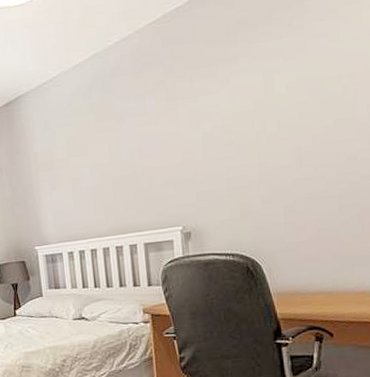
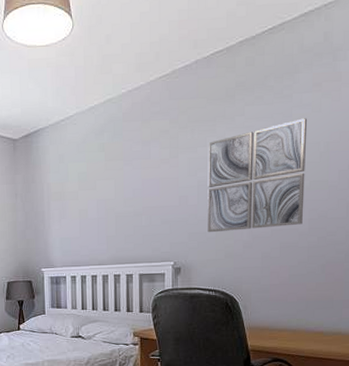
wall art: none [210,49,329,190] -> present [207,118,308,233]

